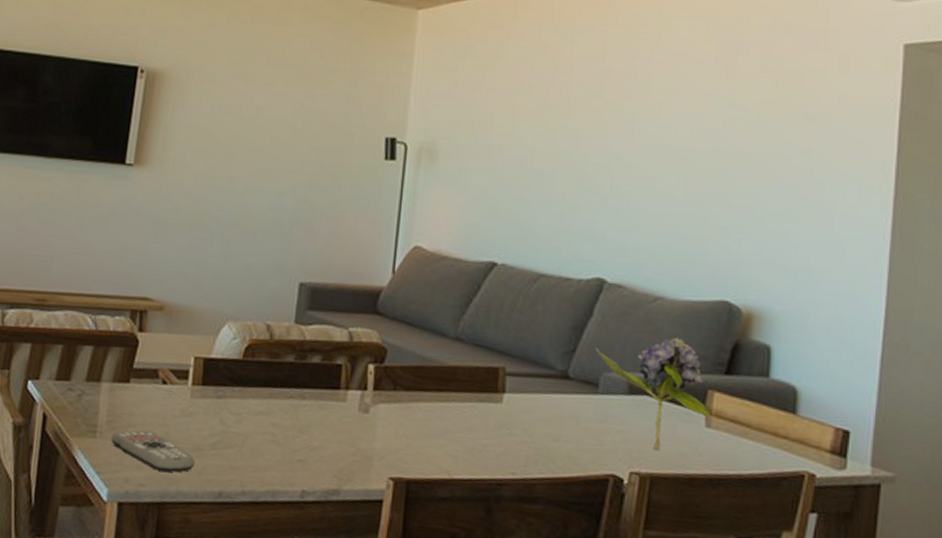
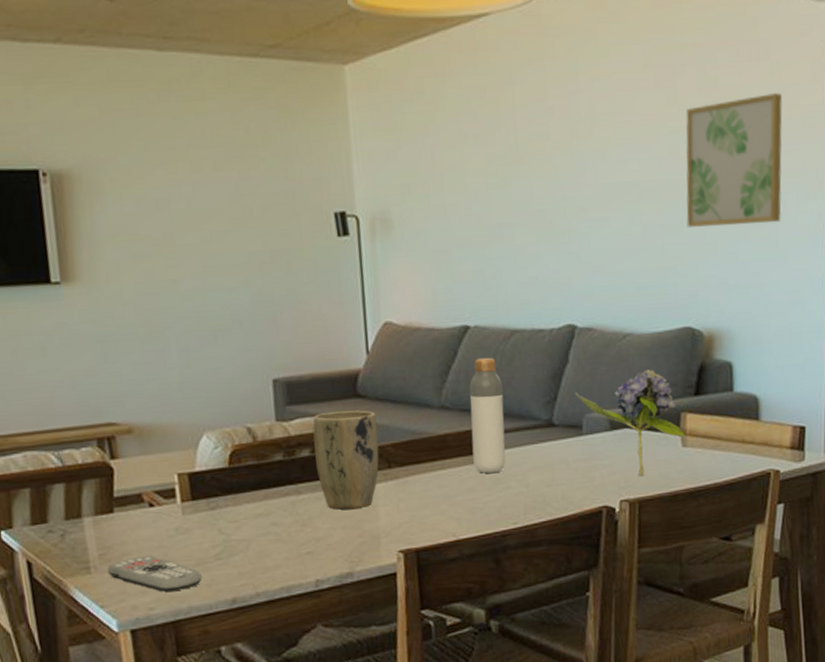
plant pot: none [324,323,391,425] -> present [312,410,379,510]
bottle: none [480,296,521,416] -> present [469,357,506,473]
wall art: none [735,82,849,210] -> present [685,93,783,227]

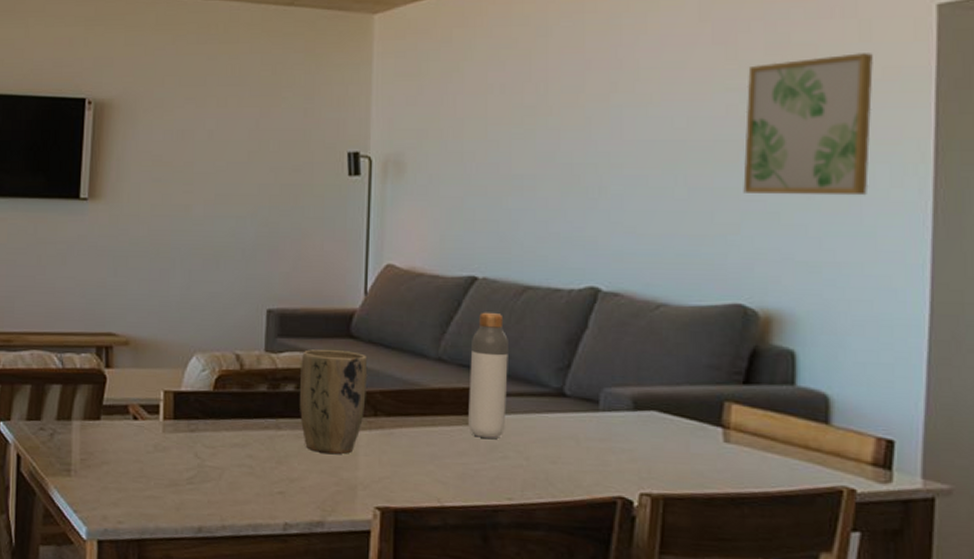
remote control: present [108,555,202,592] -> none [86,467,172,509]
flower: present [574,369,686,476] -> none [592,347,730,469]

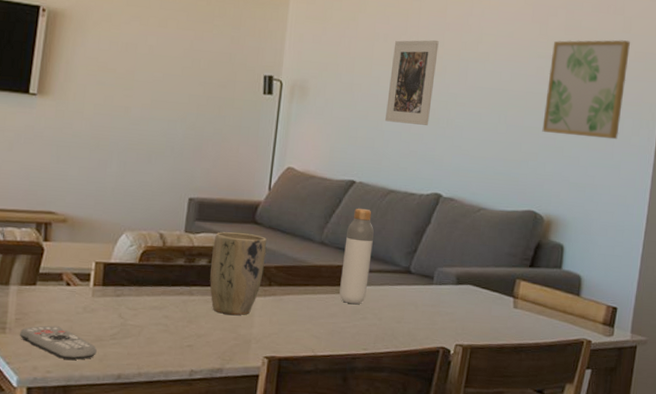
remote control: none [86,467,172,509] -> present [20,325,97,360]
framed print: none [512,84,577,197] -> present [385,40,439,125]

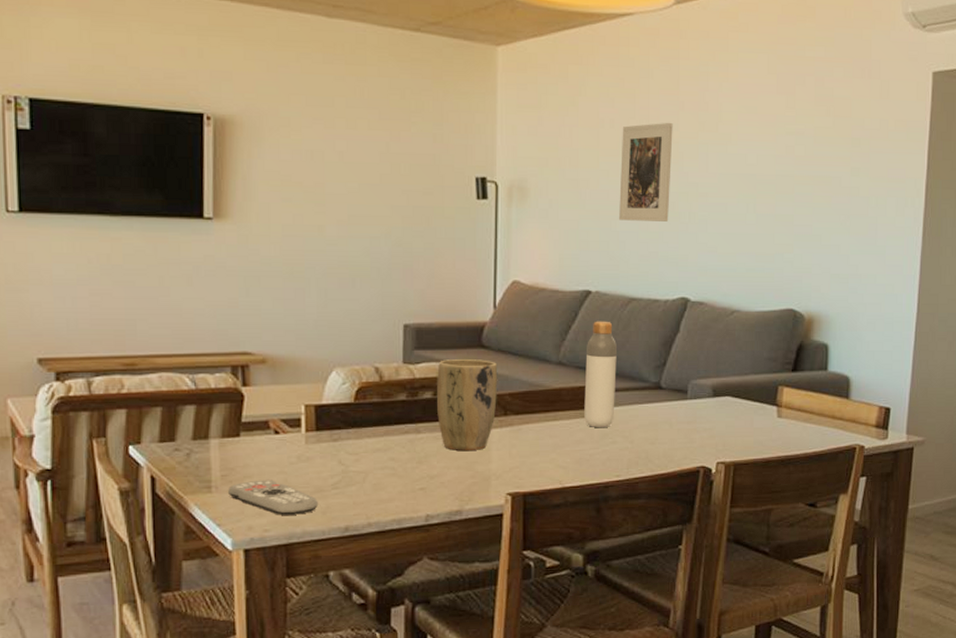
wall art: present [542,40,630,140] -> none [796,108,889,222]

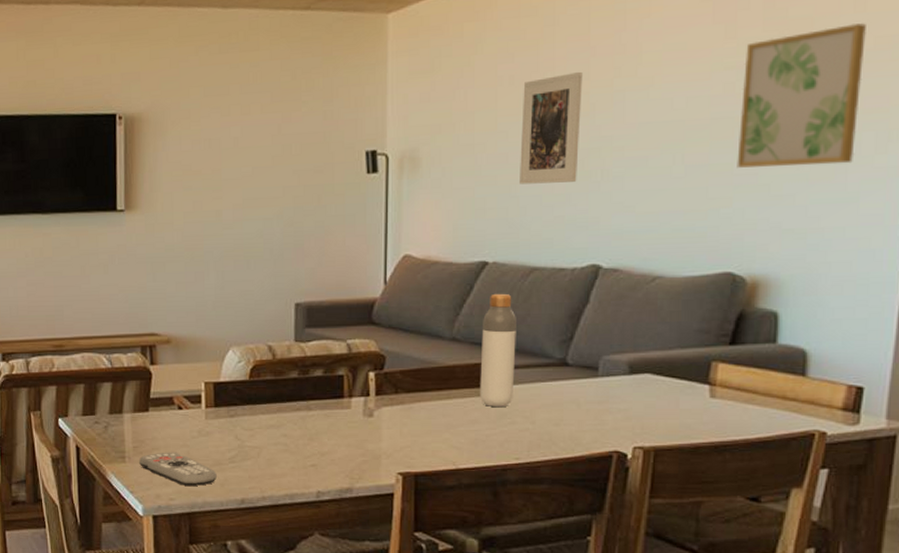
plant pot: present [436,359,498,451] -> none [327,337,389,428]
wall art: none [796,108,889,222] -> present [737,23,866,168]

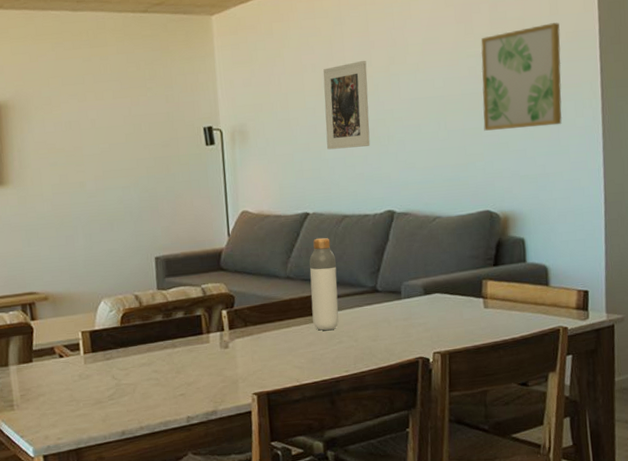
remote control: present [139,452,217,486] -> none [27,396,99,425]

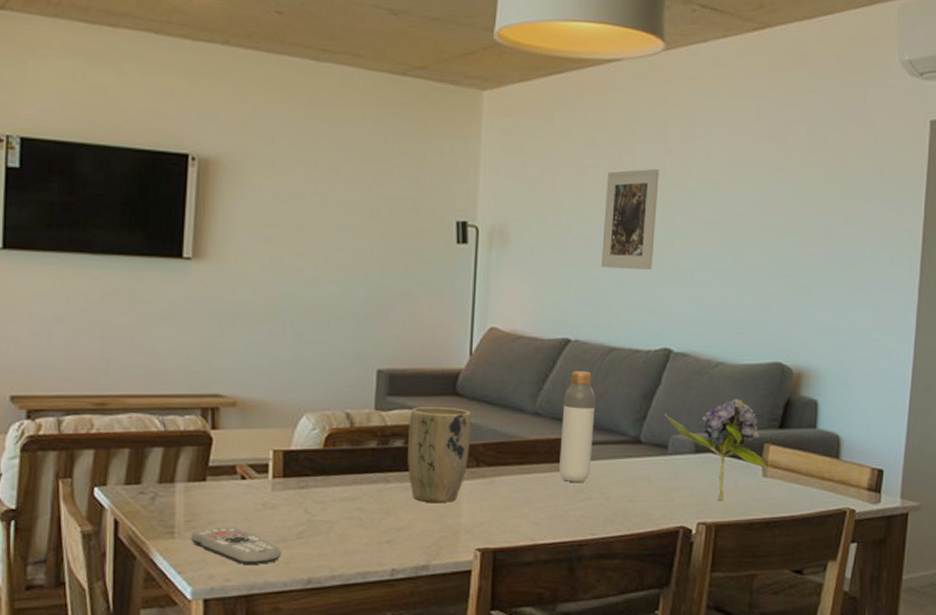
remote control: none [27,396,99,425] -> present [191,526,281,564]
plant pot: none [185,280,238,360] -> present [407,407,472,502]
flower: none [394,245,488,332] -> present [664,399,768,501]
wall art: present [481,22,563,131] -> none [785,156,884,274]

